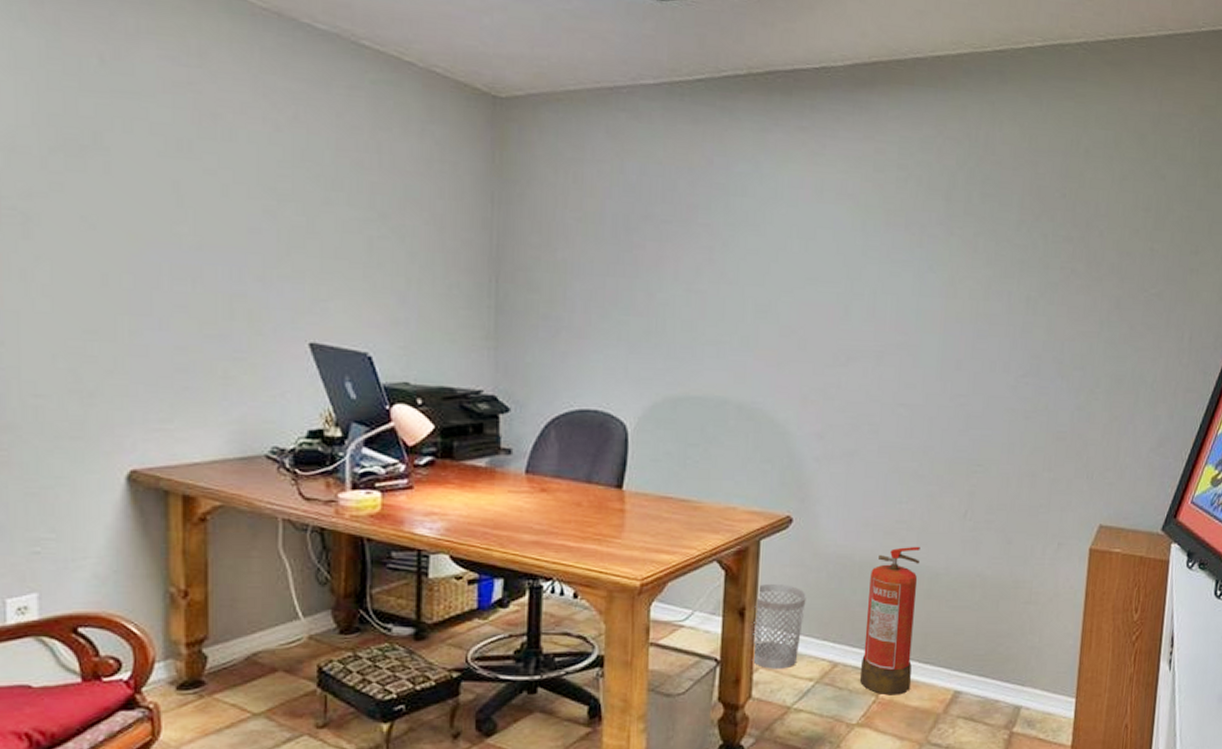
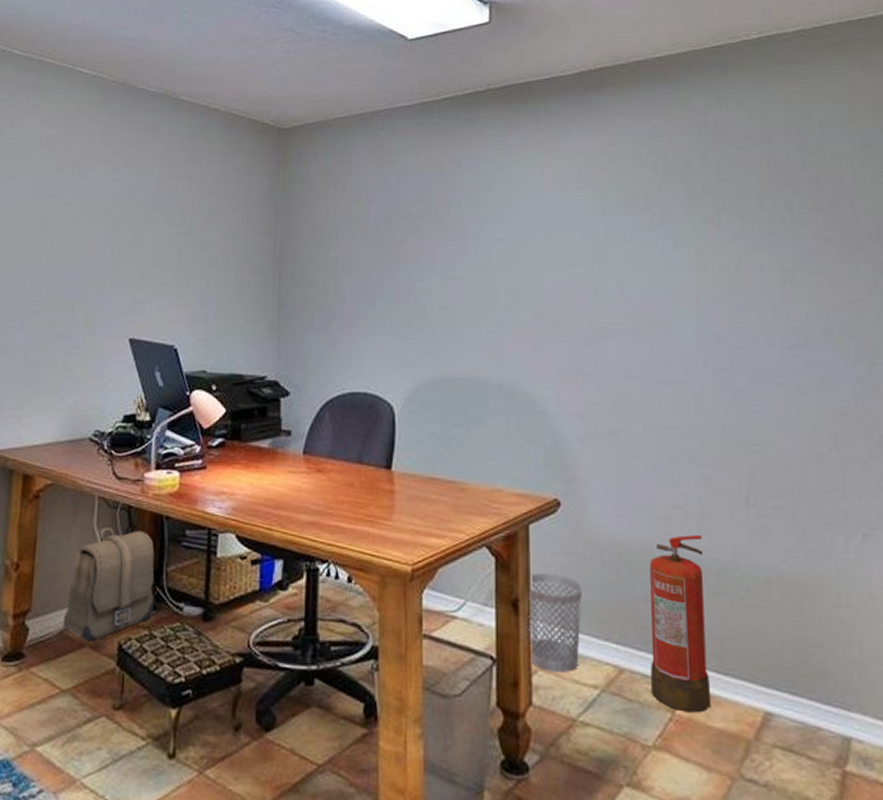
backpack: none [249,551,357,666] -> present [63,527,155,642]

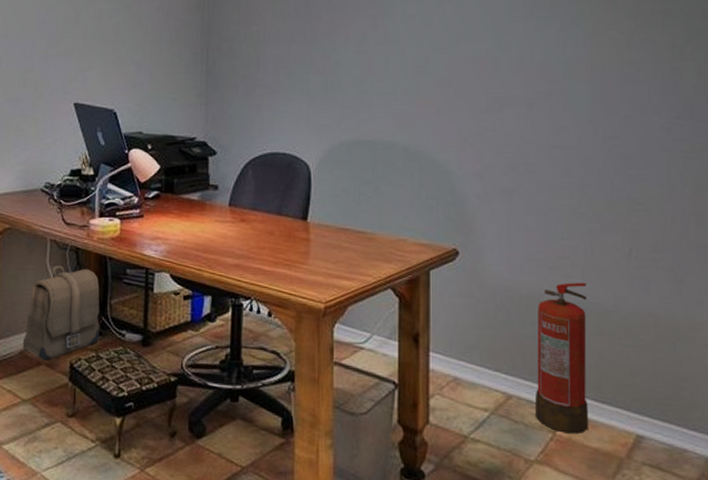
wastebasket: present [528,572,582,674] -> none [427,312,476,398]

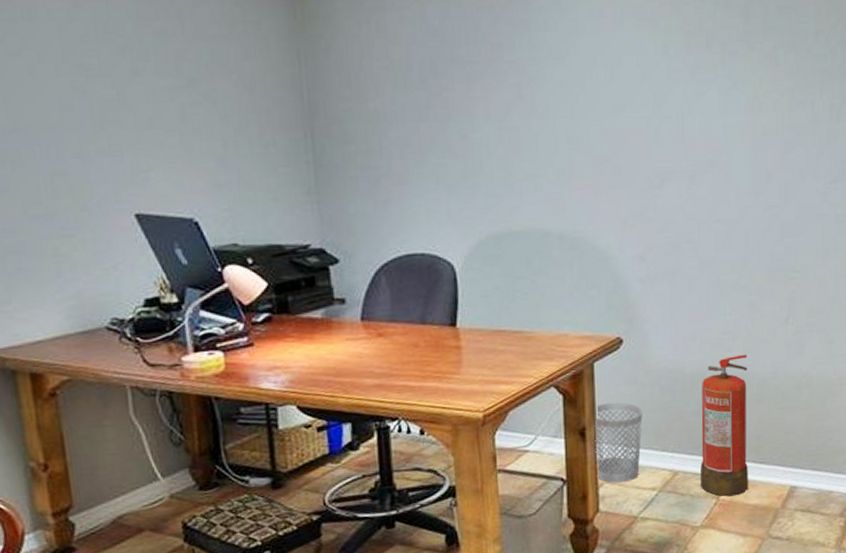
backpack: present [22,266,100,361] -> none [113,414,216,526]
wastebasket: none [427,312,476,398] -> present [594,402,643,484]

